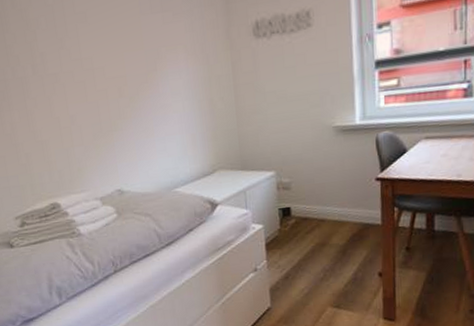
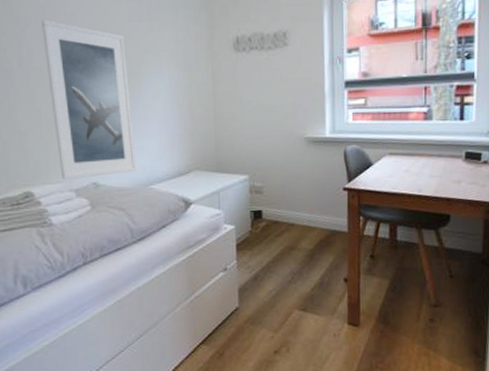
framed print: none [52,20,160,188] -> present [42,19,137,179]

